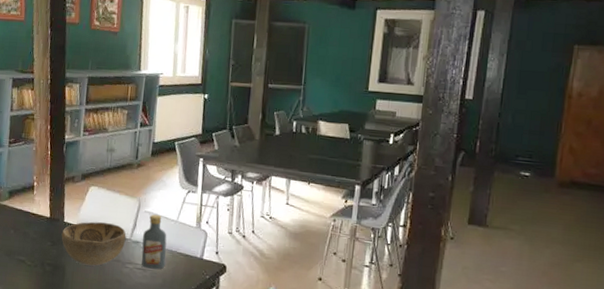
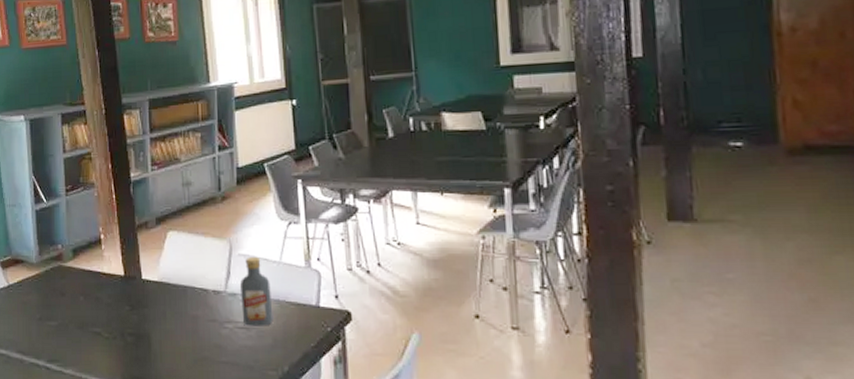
decorative bowl: present [61,221,127,266] -> none [141,275,220,330]

